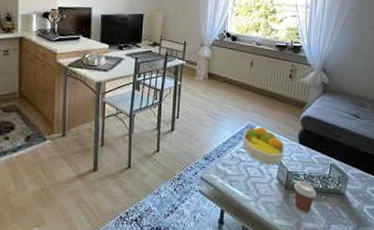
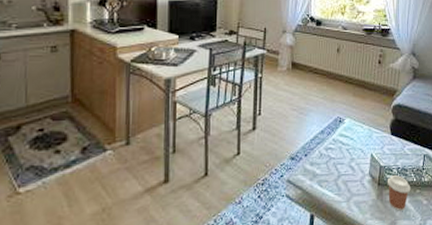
fruit bowl: present [242,126,285,165] -> none [331,119,377,161]

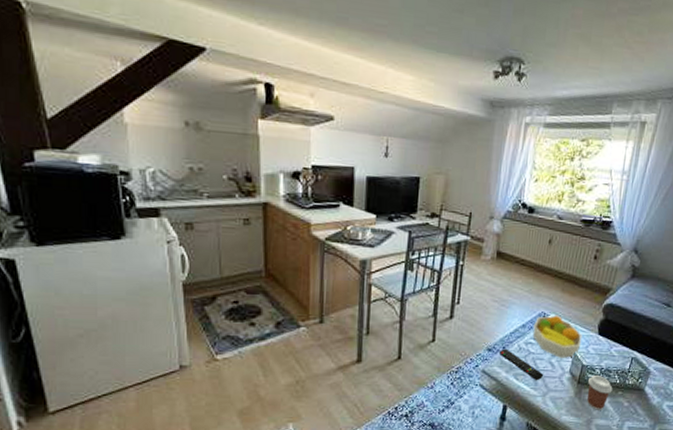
remote control: none [301,156,346,185] -> present [498,348,544,380]
fruit bowl: none [331,119,377,161] -> present [532,315,582,358]

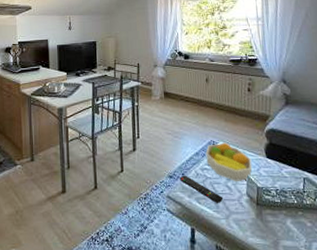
coffee cup: present [586,376,613,410] -> none [265,197,292,231]

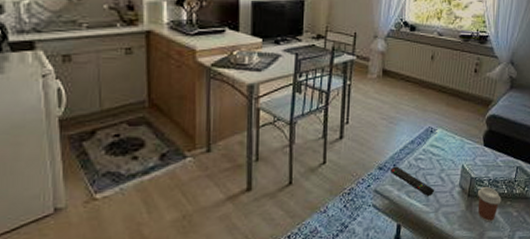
fruit bowl: present [205,142,253,181] -> none [421,129,469,172]
coffee cup: none [265,197,292,231] -> present [477,187,502,222]

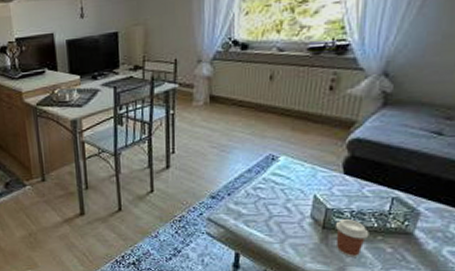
remote control: present [389,166,435,196] -> none [223,195,280,226]

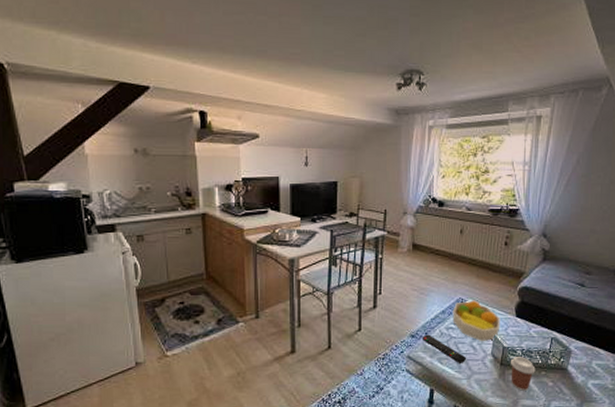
remote control: none [223,195,280,226] -> present [421,334,467,363]
fruit bowl: none [261,156,323,202] -> present [452,300,501,341]

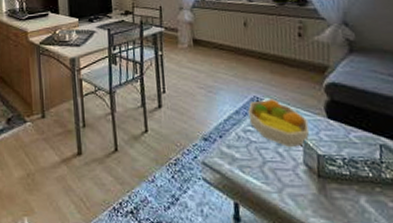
remote control: present [421,334,467,363] -> none [216,137,274,173]
coffee cup: present [510,357,536,391] -> none [329,167,367,212]

